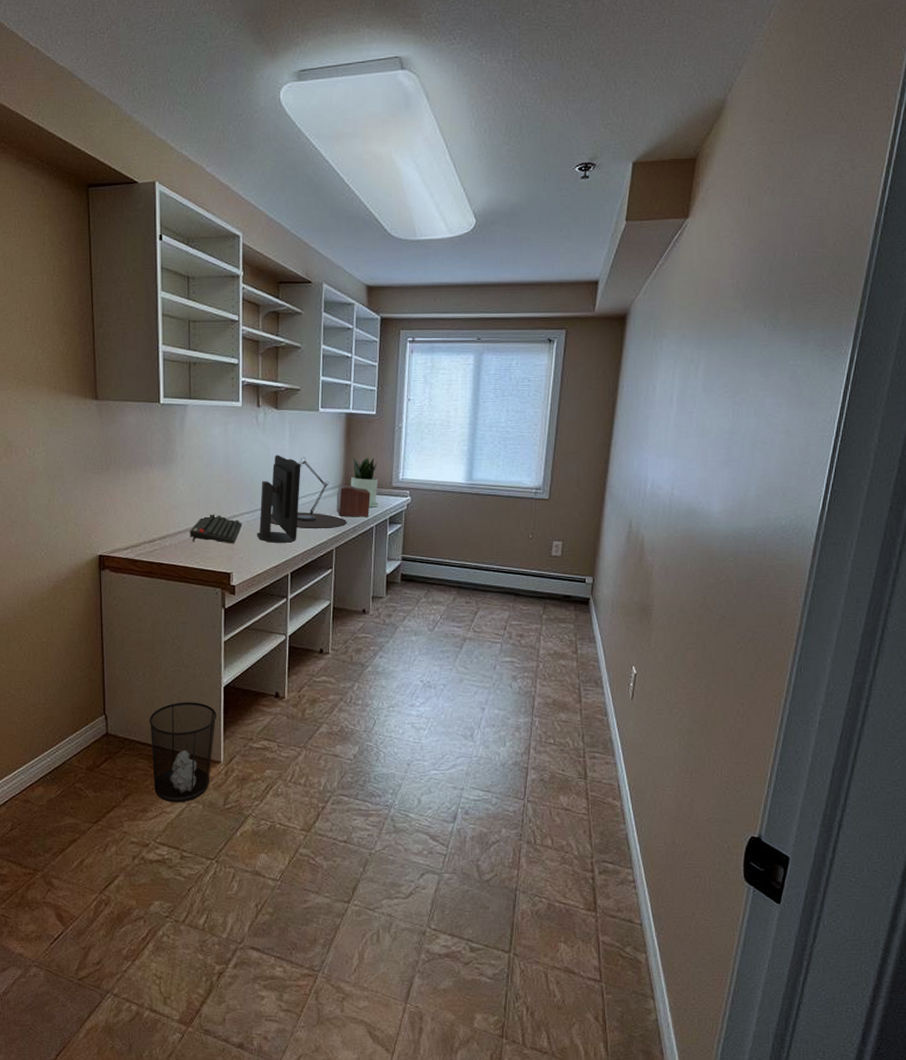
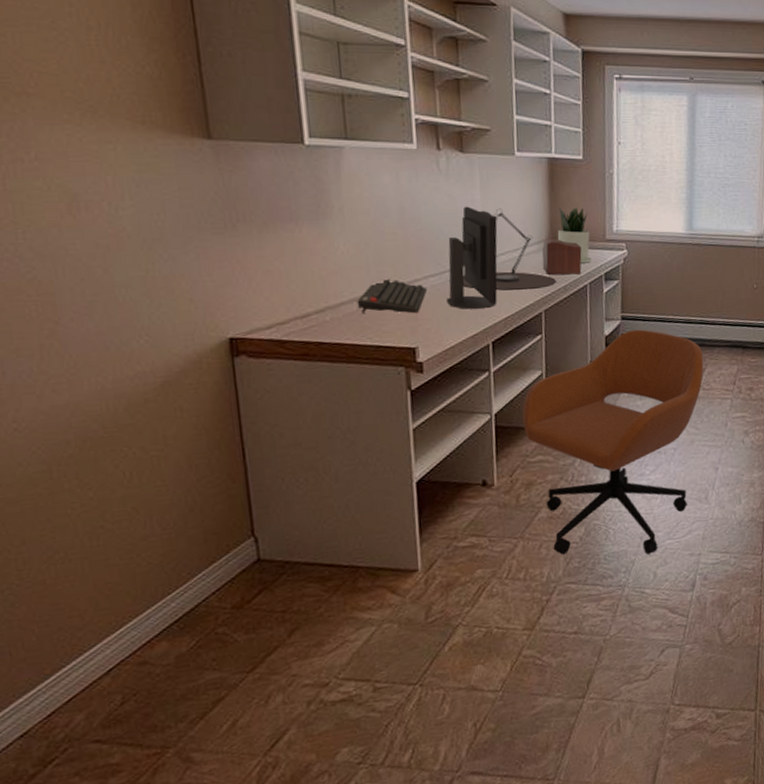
waste bin: present [149,702,217,803] -> none [318,504,410,628]
office chair: none [311,570,477,781] -> present [522,329,704,555]

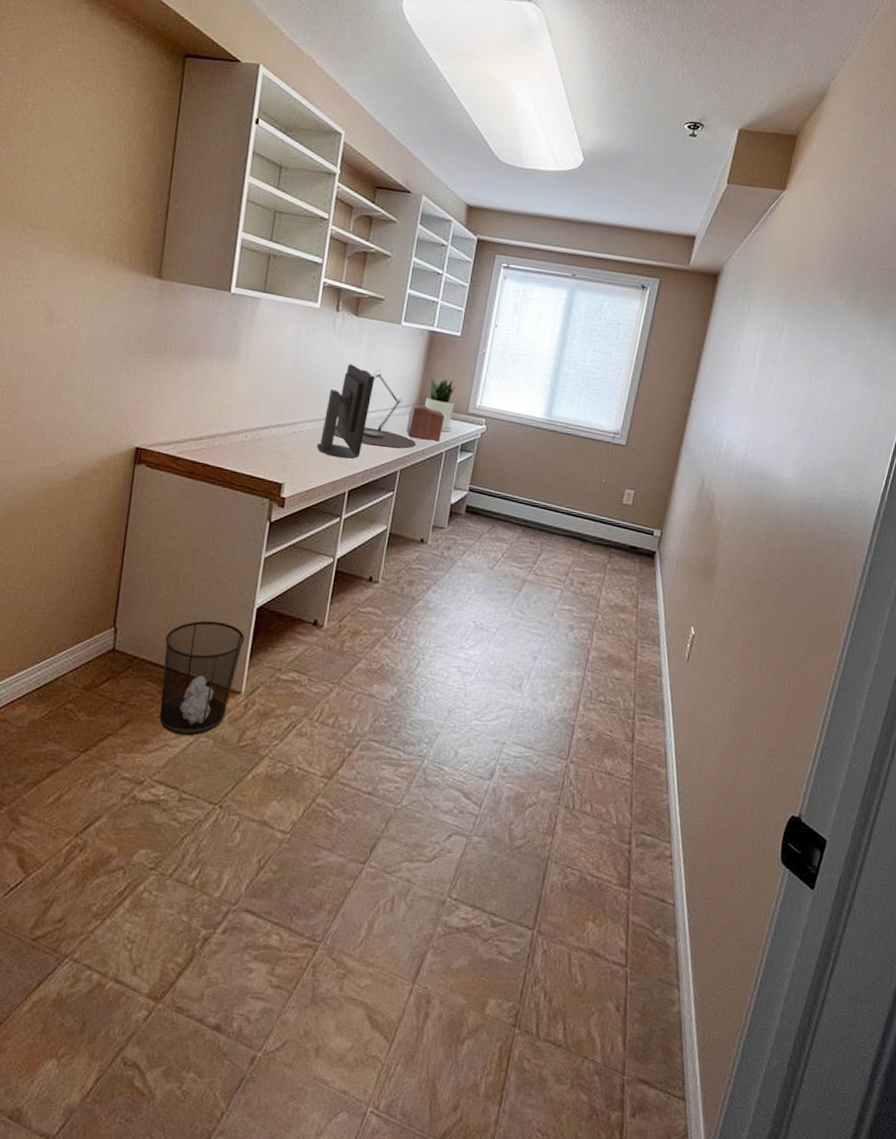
waste bin: none [318,504,410,628] -> present [159,620,245,736]
computer keyboard: present [356,278,428,314] -> none [242,417,303,453]
office chair: present [522,329,704,555] -> none [360,502,542,731]

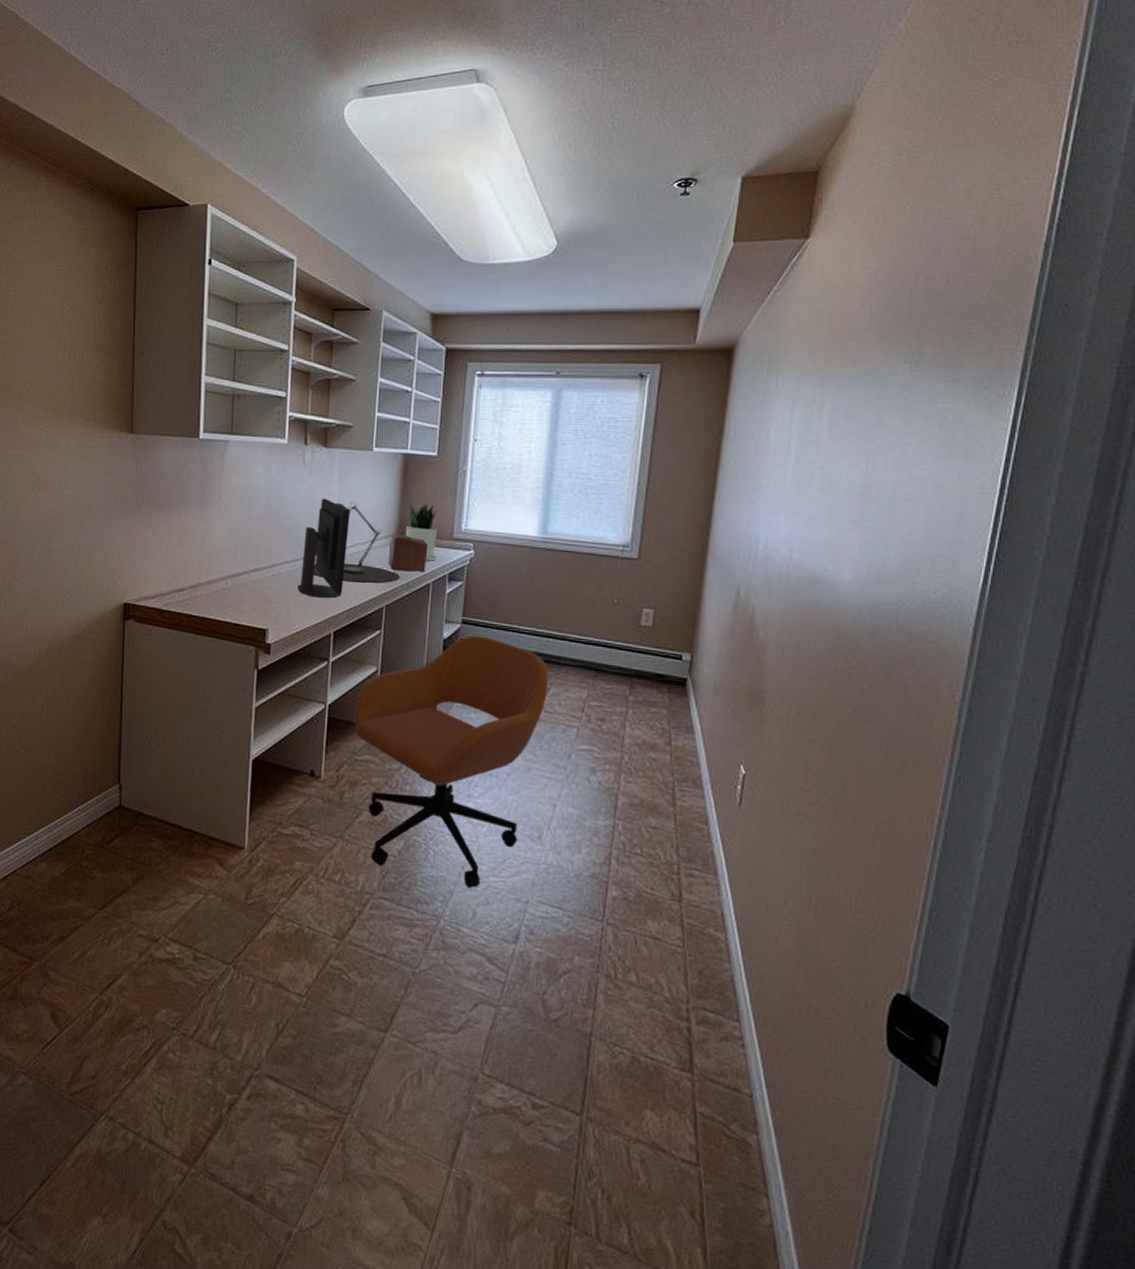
waste bin: present [159,620,245,736] -> none [167,774,243,893]
office chair: none [360,502,542,731] -> present [354,636,549,888]

